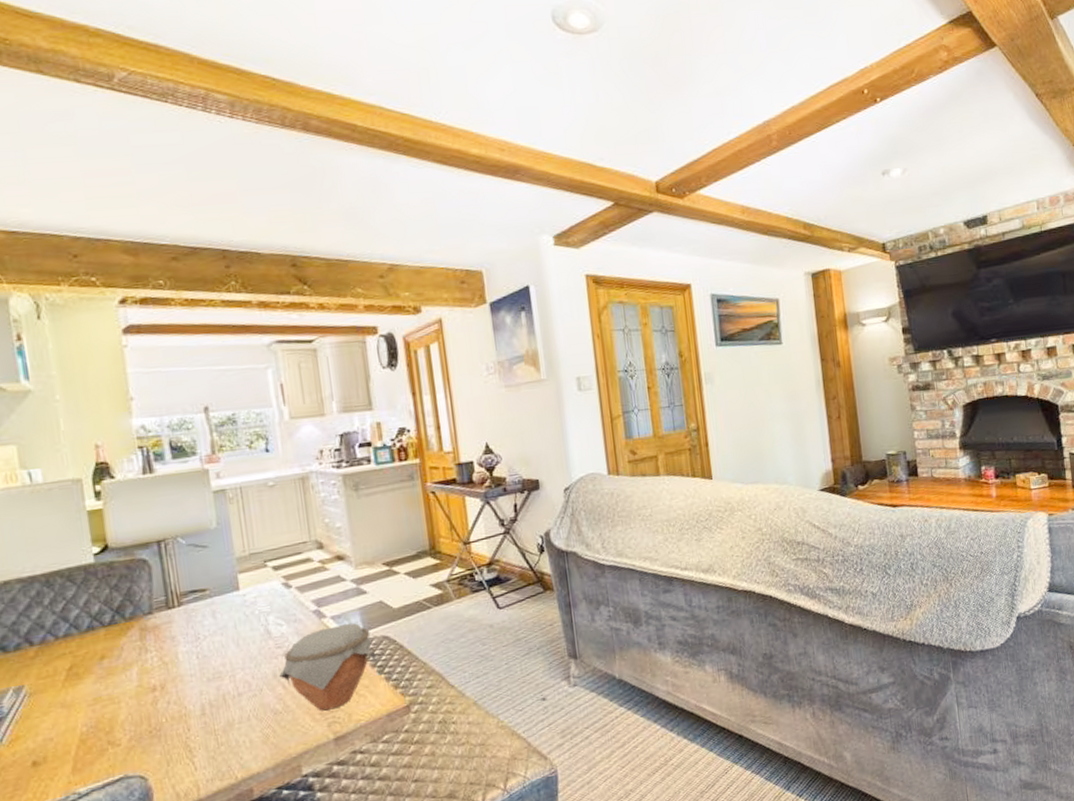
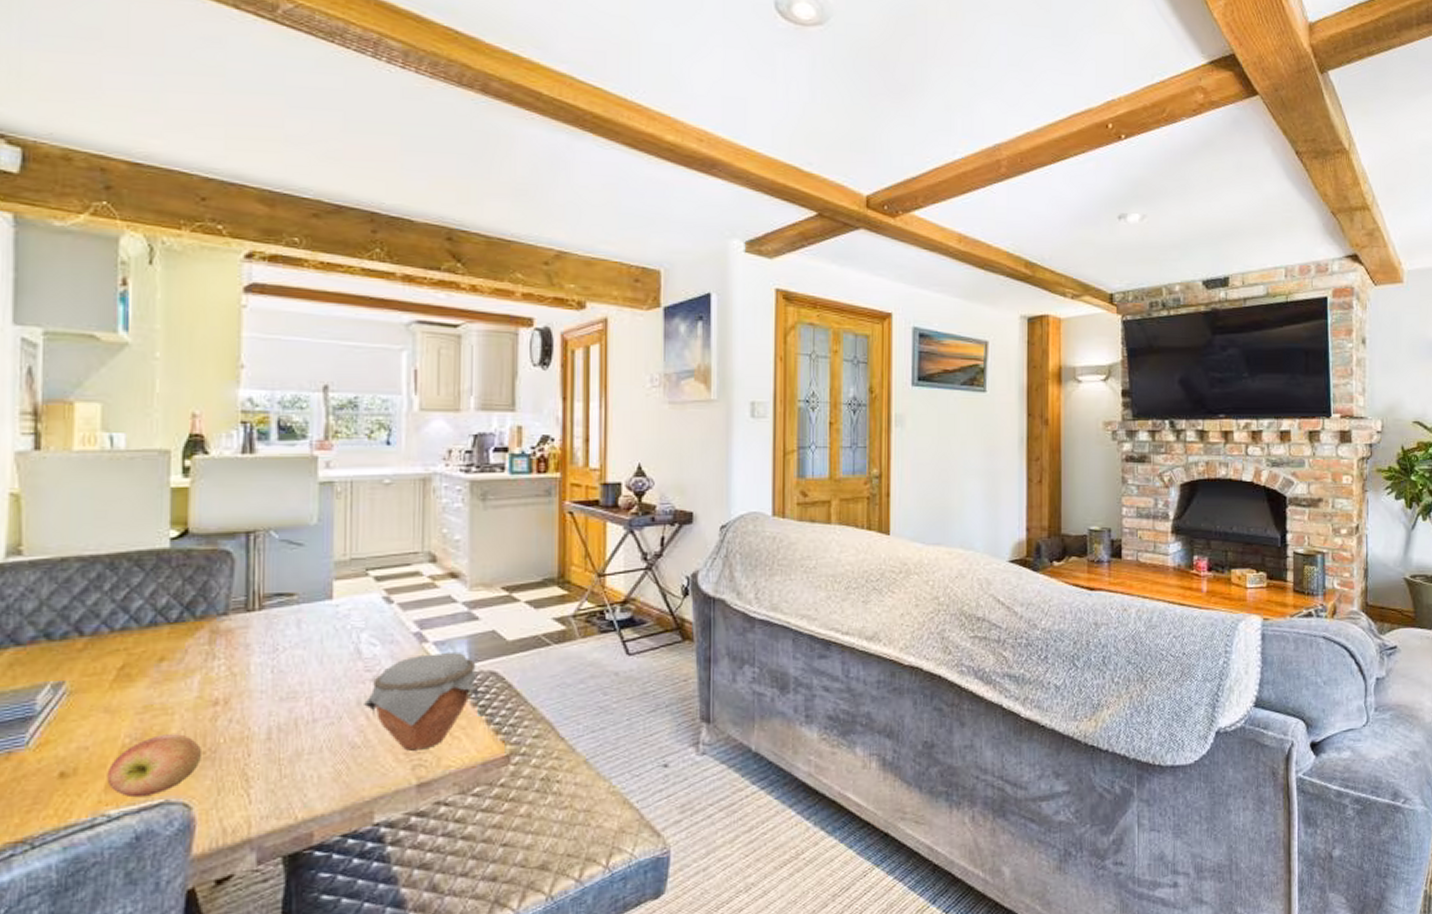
apple: none [71,718,150,776] -> present [107,733,203,798]

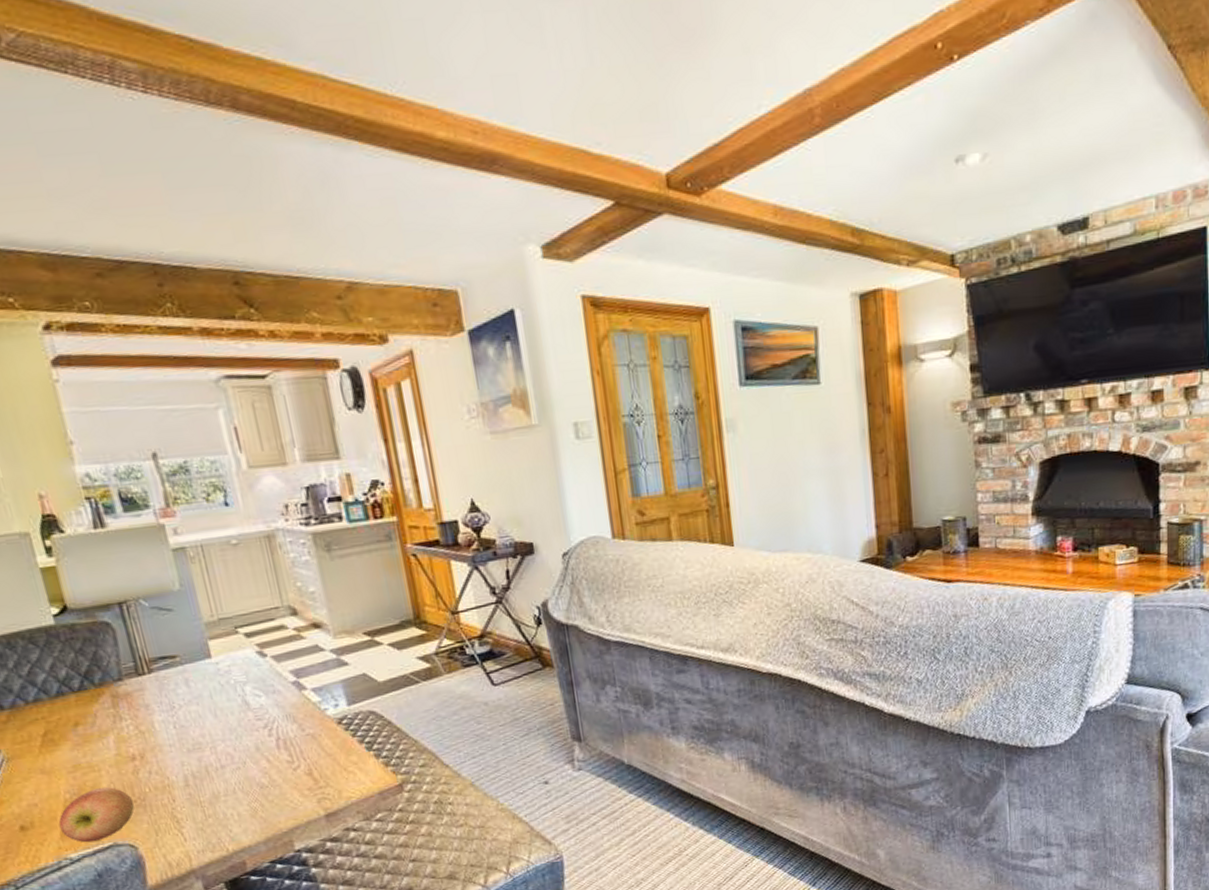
jar: present [364,651,481,751] -> none [262,696,365,787]

